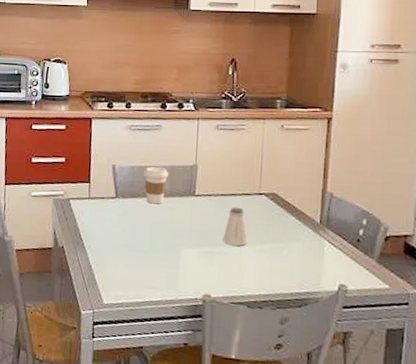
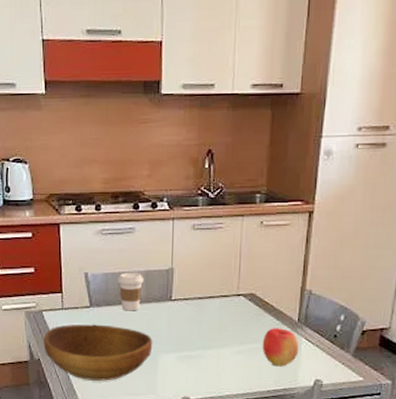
bowl: none [68,213,175,273] -> present [43,324,153,381]
saltshaker: present [223,207,248,247] -> none [201,309,226,349]
apple: none [284,228,322,269] -> present [262,328,299,367]

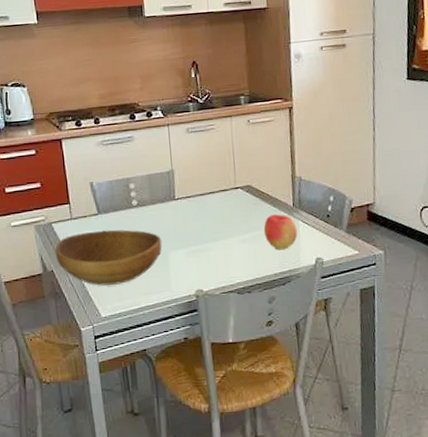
coffee cup: present [117,272,144,311] -> none [121,177,148,215]

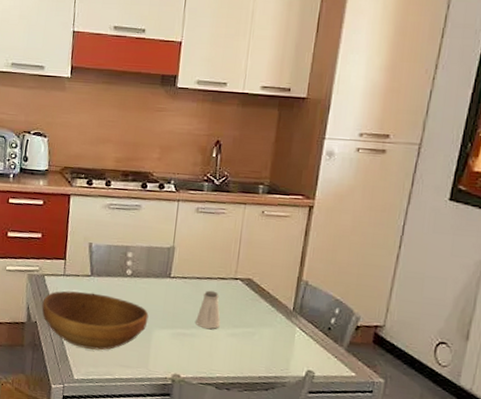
saltshaker: none [207,203,230,241] -> present [195,290,221,329]
apple: present [263,214,298,250] -> none [255,314,293,354]

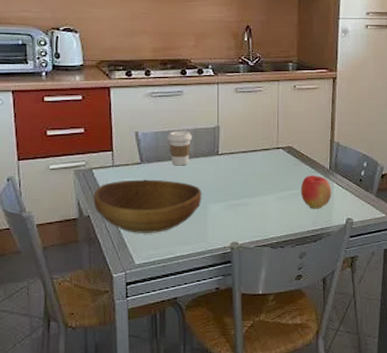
coffee cup: none [119,246,146,285] -> present [167,130,193,166]
saltshaker: present [195,290,221,329] -> none [246,161,268,197]
apple: none [255,314,293,354] -> present [300,175,332,209]

